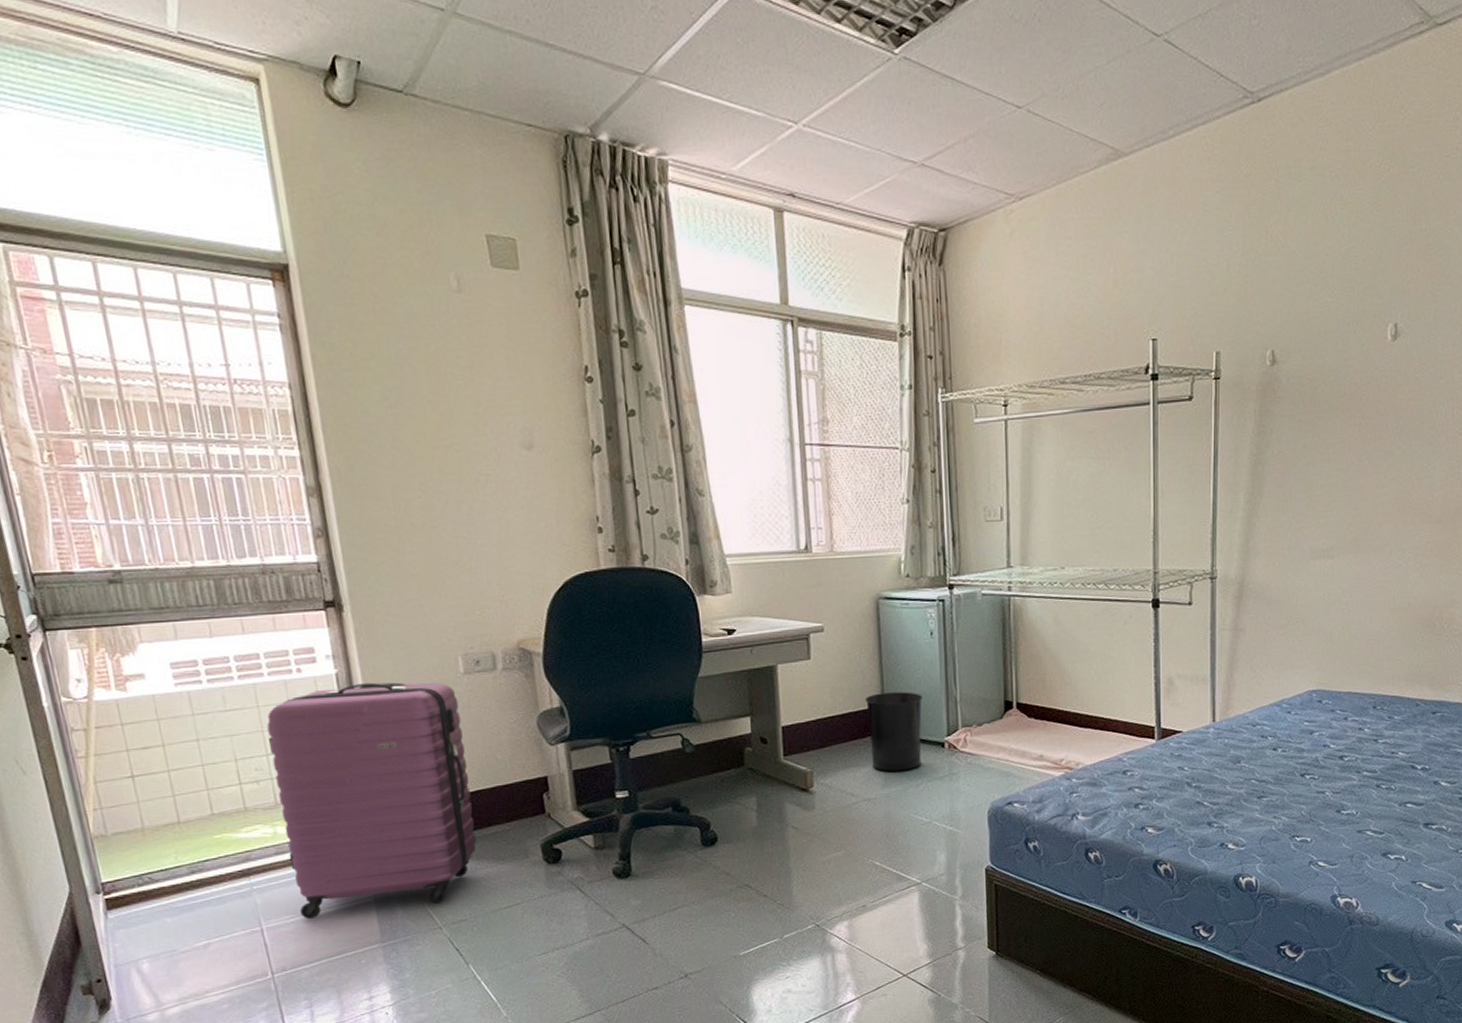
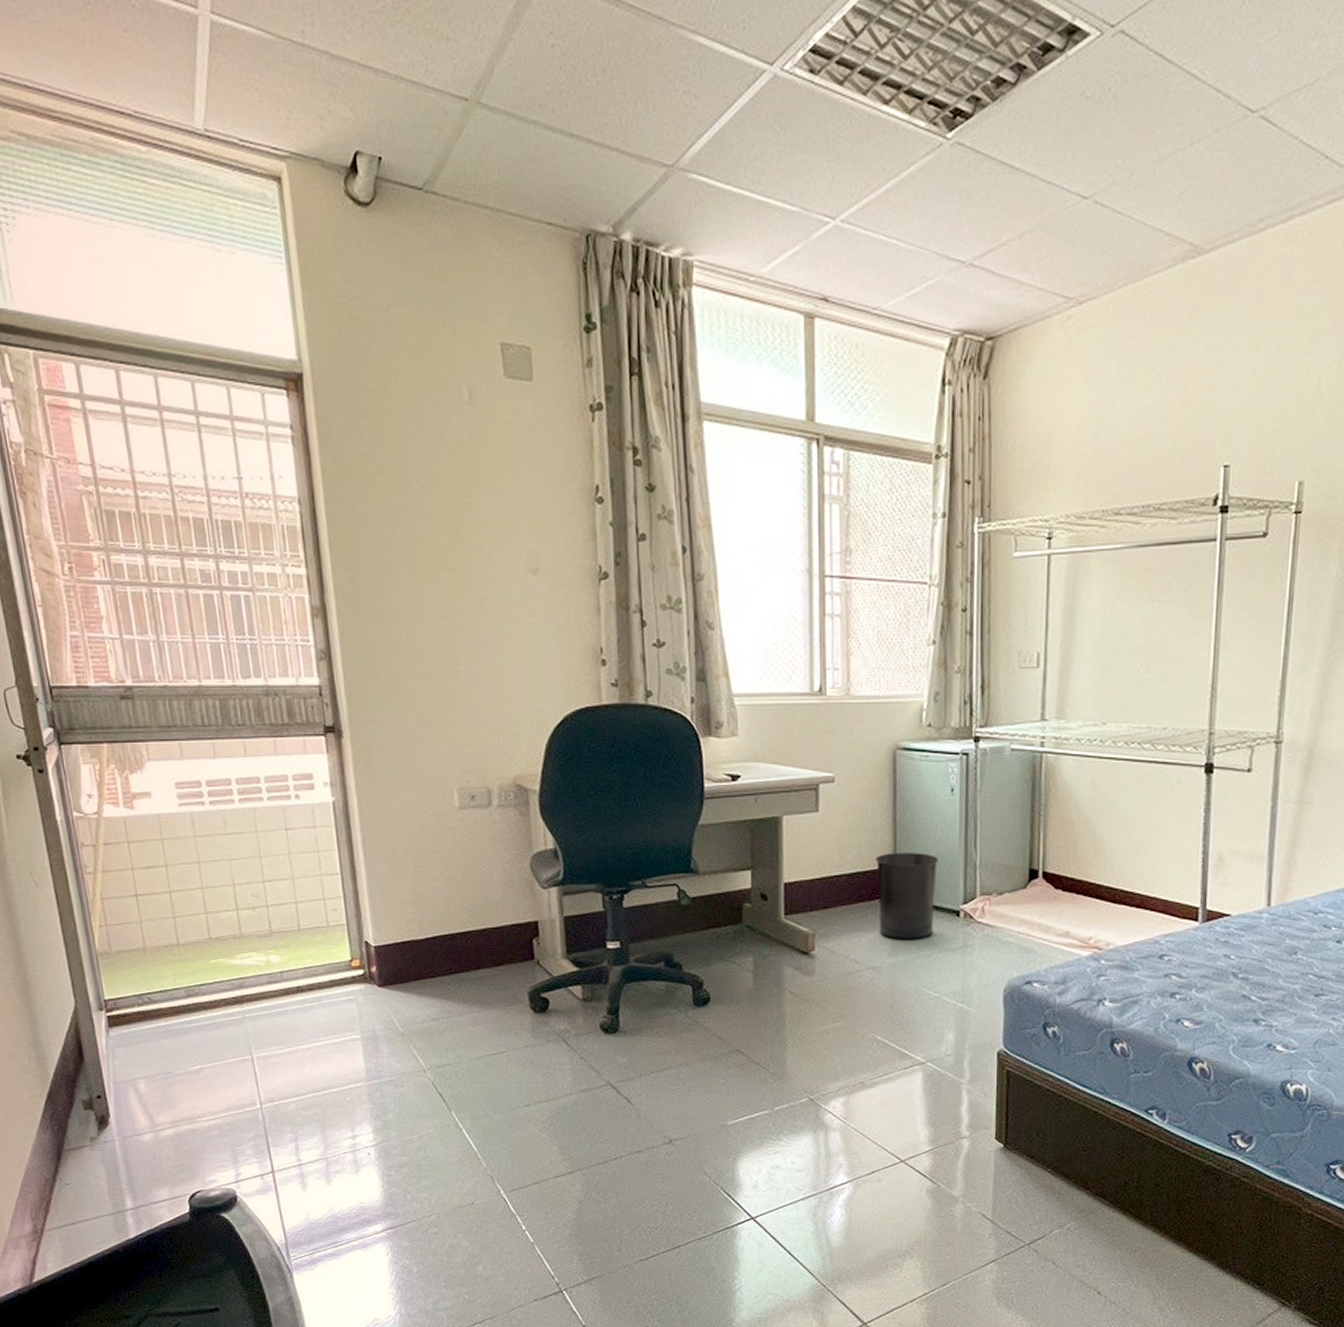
suitcase: present [267,682,476,920] -> none [264,812,464,1052]

